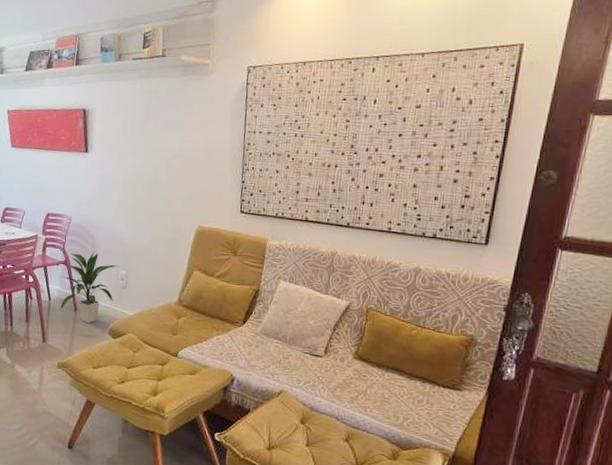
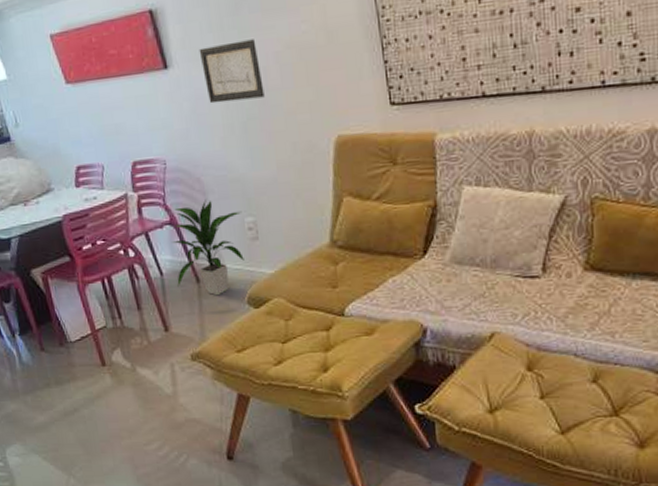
wall art: none [112,143,155,188] -> present [199,39,265,104]

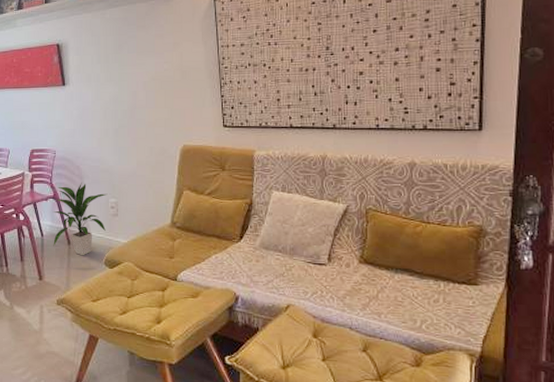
wall art: present [199,39,265,104] -> none [89,71,133,114]

